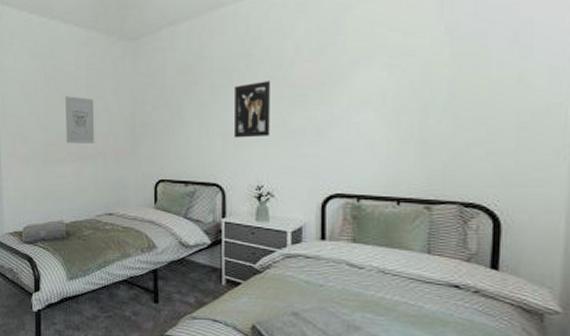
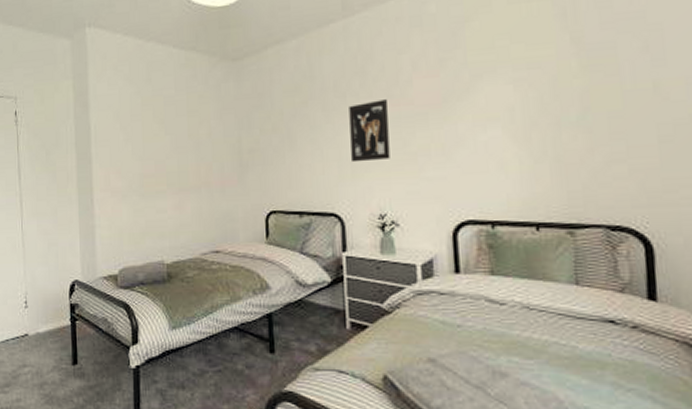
wall art: present [65,96,95,144] -> none [164,122,198,174]

